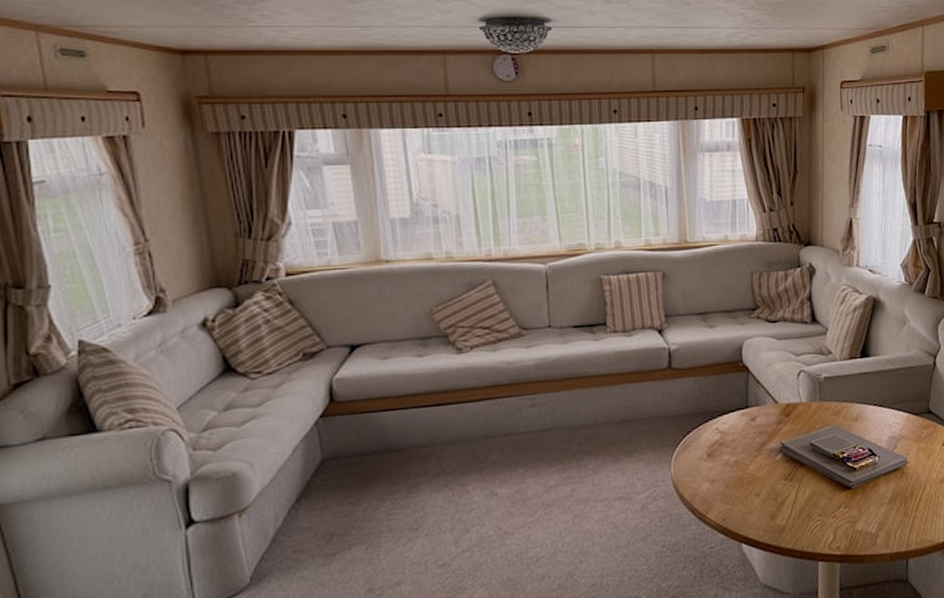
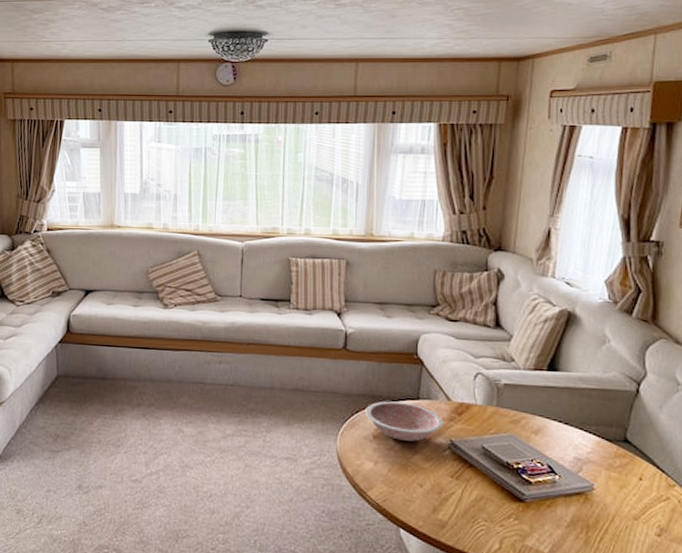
bowl: none [697,413,773,454] -> present [366,401,443,442]

